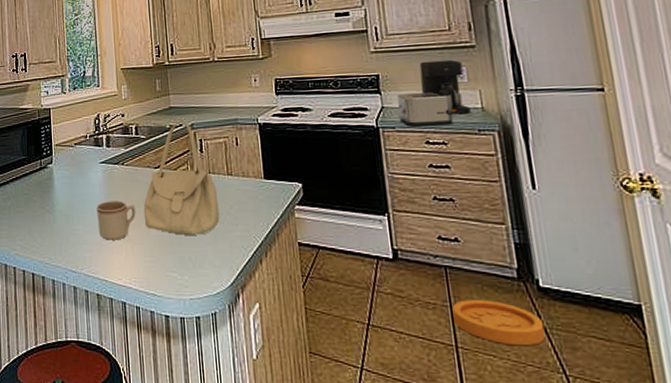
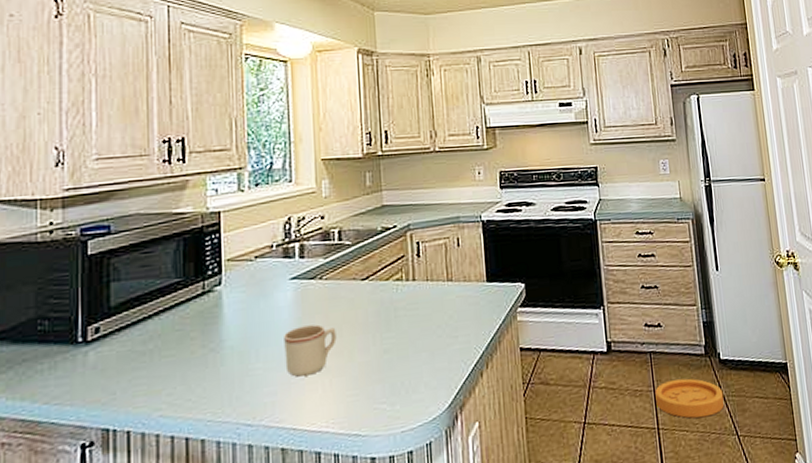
handbag: present [143,120,220,235] -> none [346,221,438,358]
toaster: present [397,91,454,127] -> none [612,182,659,218]
coffee maker: present [419,59,471,115] -> none [631,152,671,205]

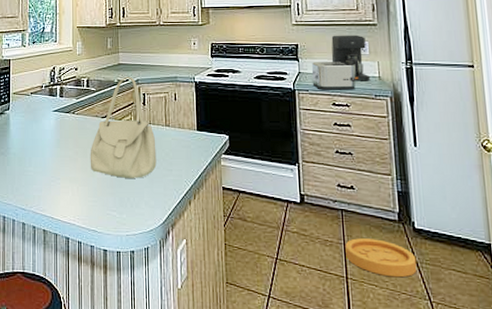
mug: present [284,324,337,377] -> none [48,146,83,181]
handbag: none [346,221,438,358] -> present [90,76,157,178]
toaster: none [612,182,659,218] -> present [311,60,357,90]
coffee maker: none [631,152,671,205] -> present [331,34,370,81]

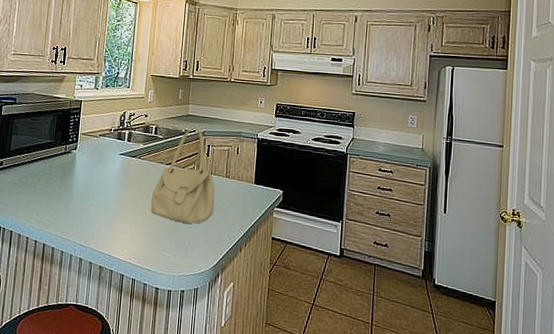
toaster: present [311,60,357,90] -> none [363,129,404,159]
coffee maker: present [331,34,370,81] -> none [383,107,415,152]
pet bowl: present [345,238,417,278] -> none [373,290,433,327]

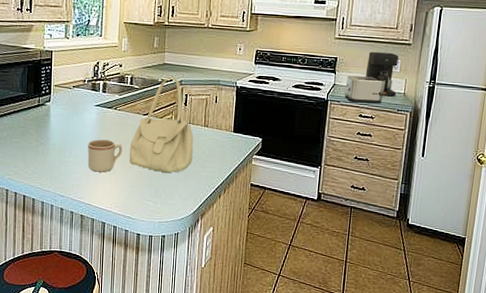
mug: none [109,188,145,222] -> present [87,139,123,173]
toaster: none [363,129,404,159] -> present [344,75,386,104]
coffee maker: none [383,107,415,152] -> present [365,51,399,97]

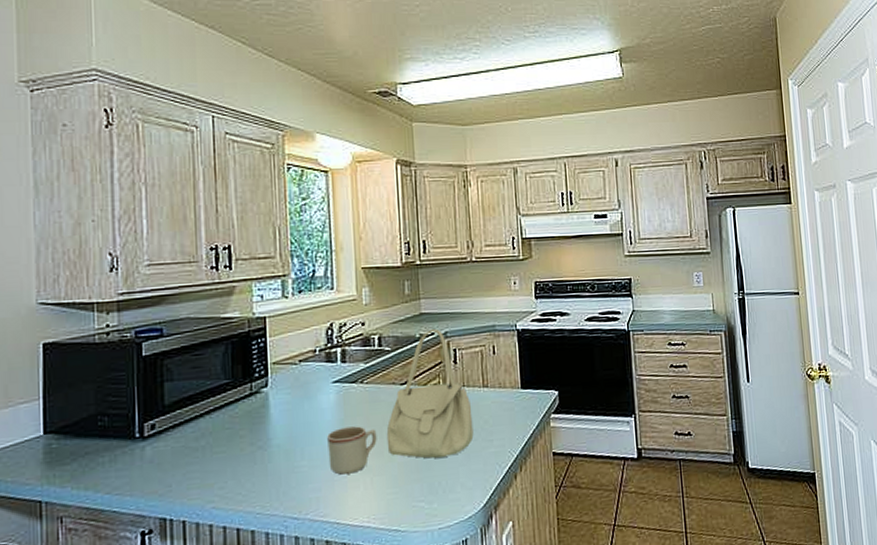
toaster: present [344,75,386,104] -> none [646,294,692,329]
coffee maker: present [365,51,399,97] -> none [665,264,704,317]

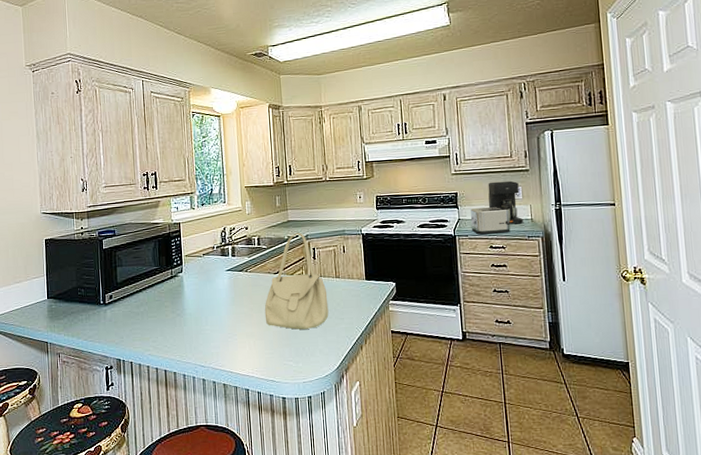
mug: present [327,426,377,475] -> none [223,303,258,337]
toaster: none [646,294,692,329] -> present [470,206,511,235]
coffee maker: none [665,264,704,317] -> present [488,180,523,225]

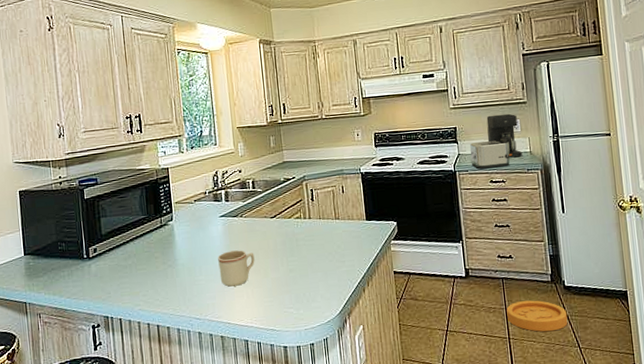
mug: none [223,303,258,337] -> present [218,250,255,287]
handbag: present [264,232,329,330] -> none [261,173,330,275]
pet bowl: none [503,366,566,399] -> present [506,300,568,332]

